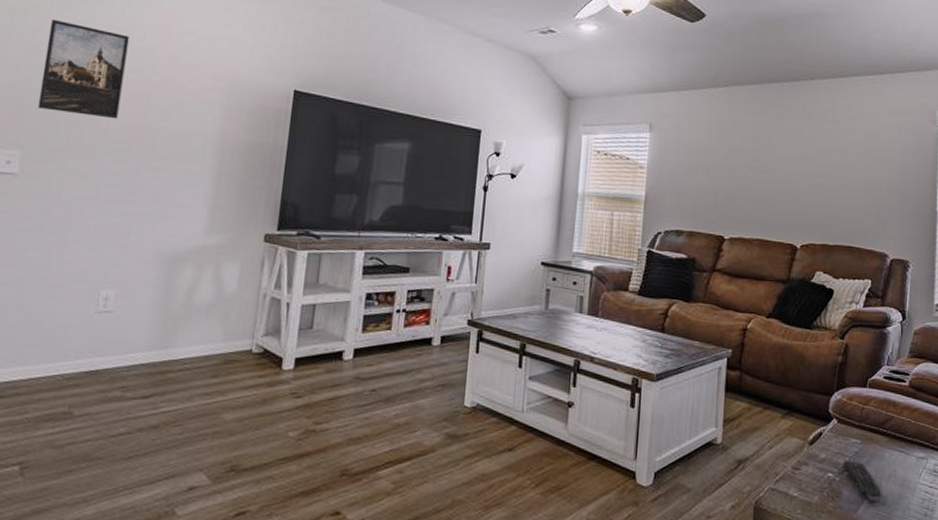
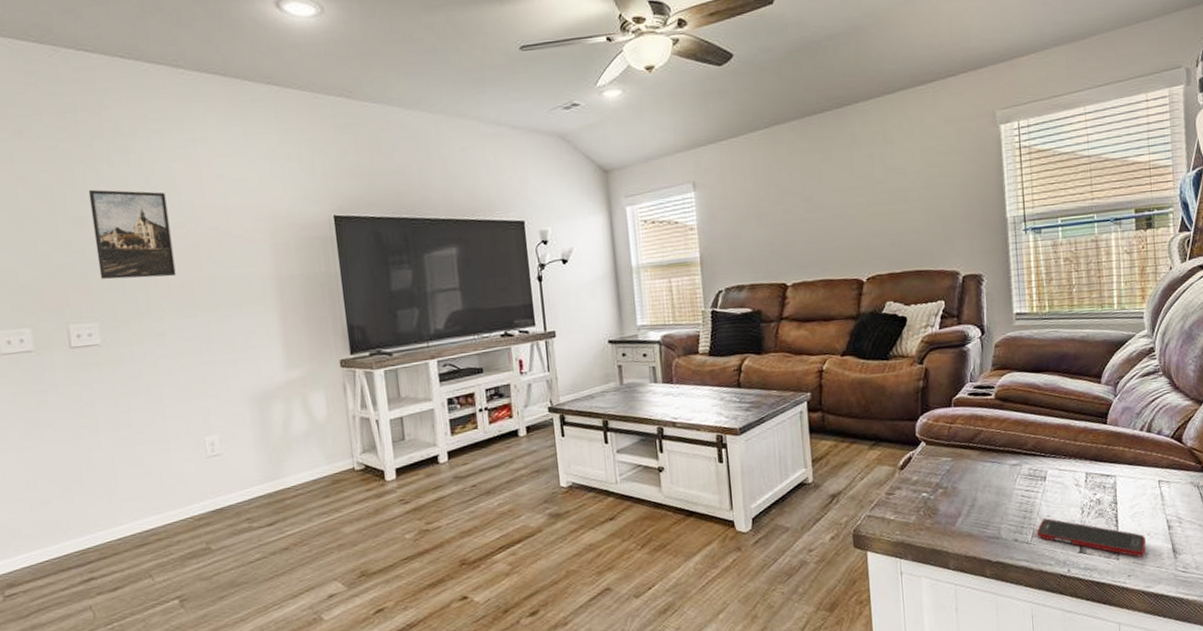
remote control: present [843,460,882,502] -> none [936,478,979,513]

